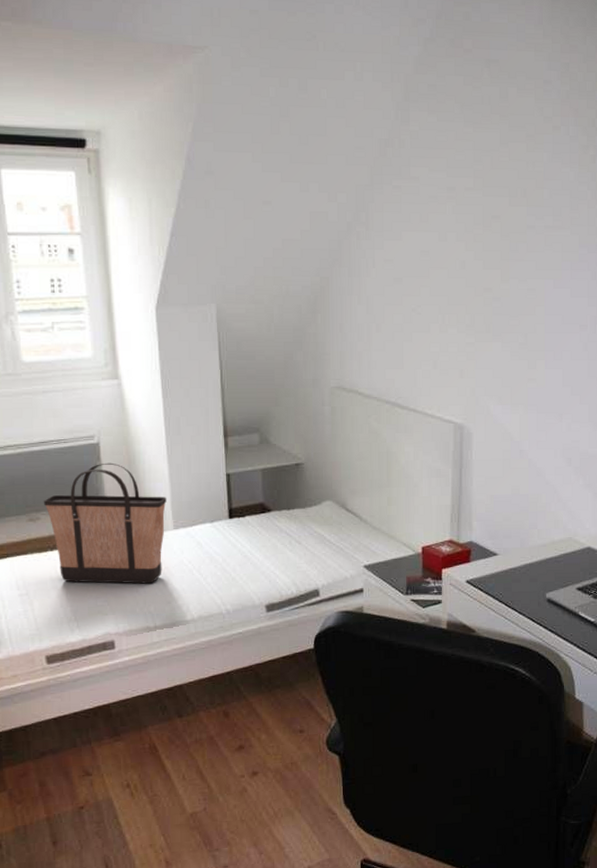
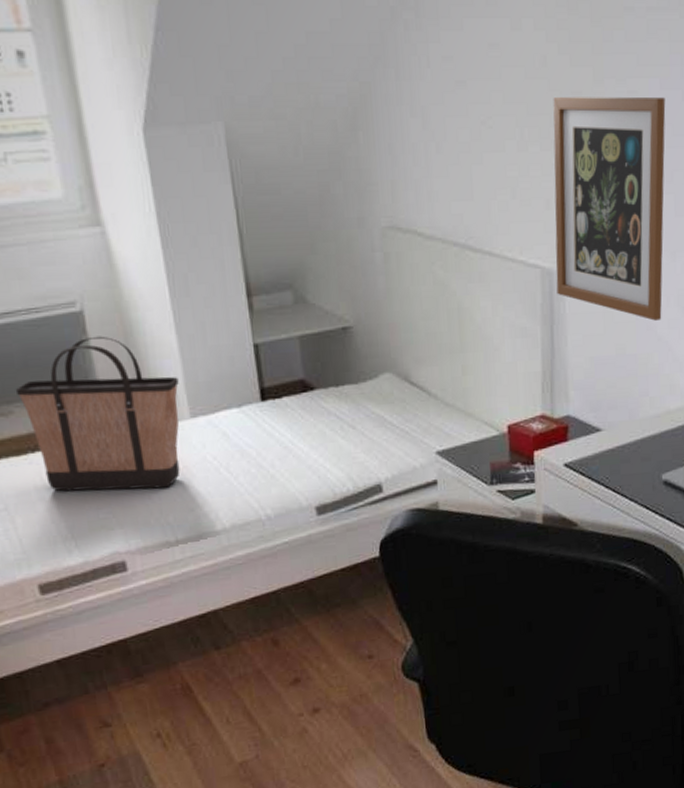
wall art: none [466,292,558,468] -> present [553,96,666,321]

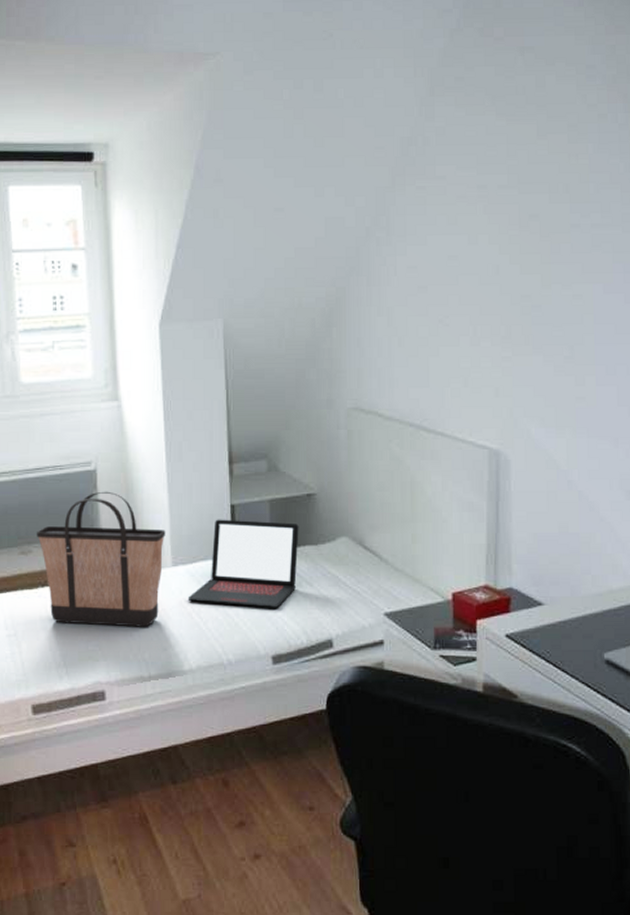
laptop: none [212,360,337,456] -> present [187,519,299,608]
wall art: present [553,96,666,321] -> none [502,299,609,502]

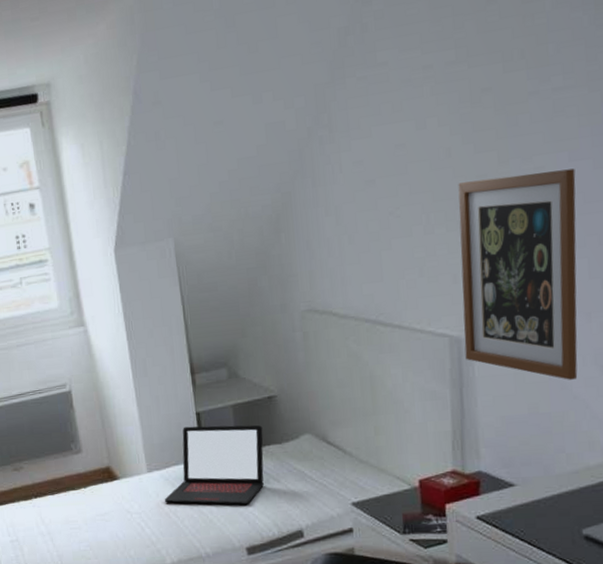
shopping bag: present [36,491,166,627] -> none [24,409,140,529]
wall art: none [502,299,609,502] -> present [458,168,578,380]

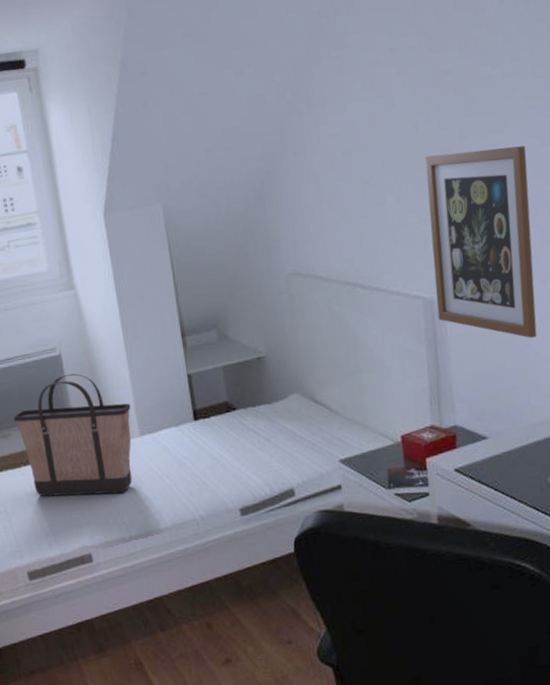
shopping bag: none [24,409,140,529] -> present [13,373,133,497]
laptop: present [164,425,264,505] -> none [157,385,255,467]

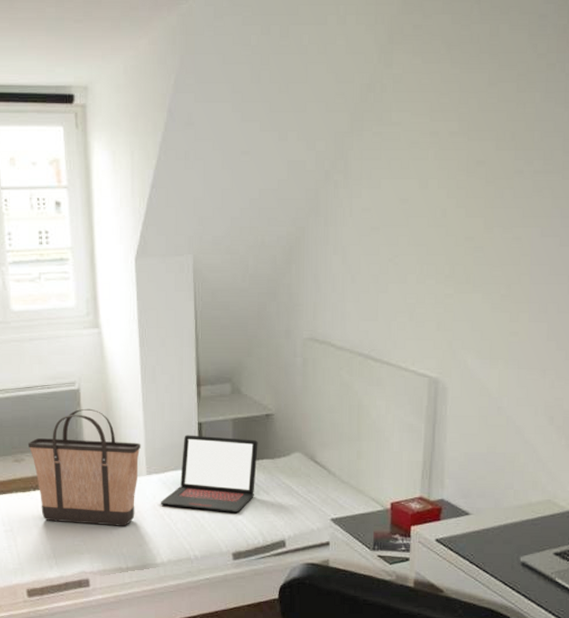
laptop: none [157,385,255,467] -> present [160,435,258,513]
wall art: present [425,146,538,338] -> none [440,242,545,426]

